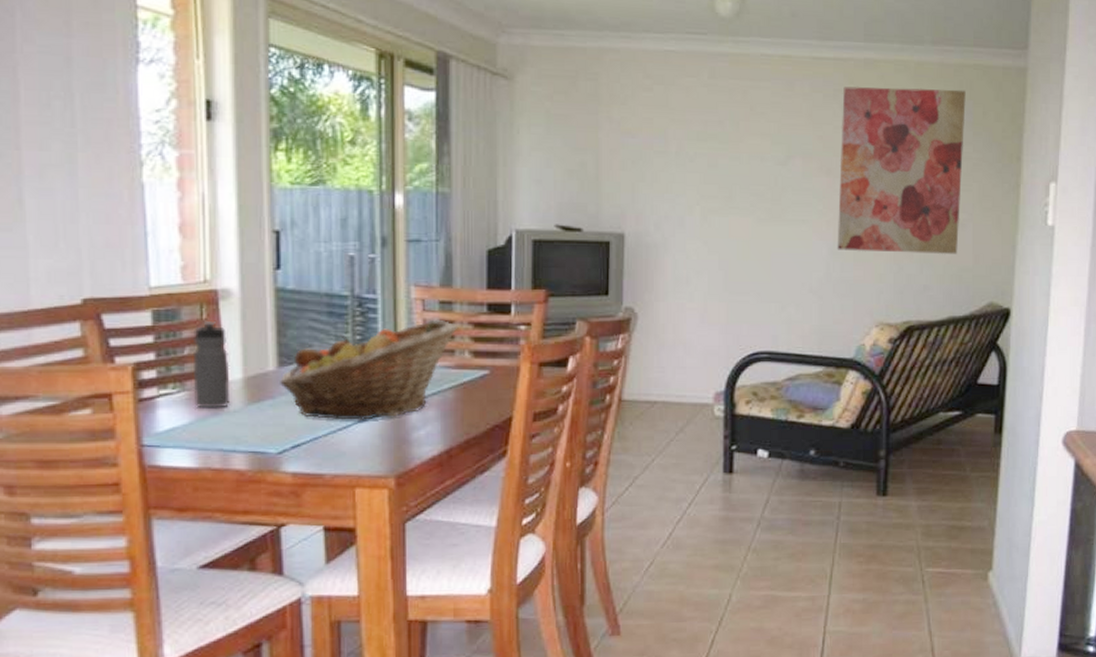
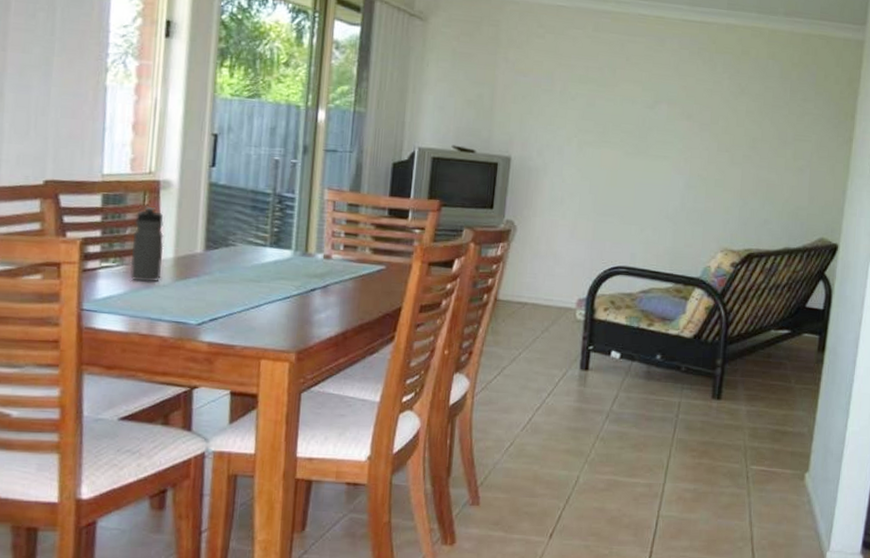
fruit basket: present [280,319,459,422] -> none [205,218,362,302]
wall art: present [837,86,966,254] -> none [692,46,811,195]

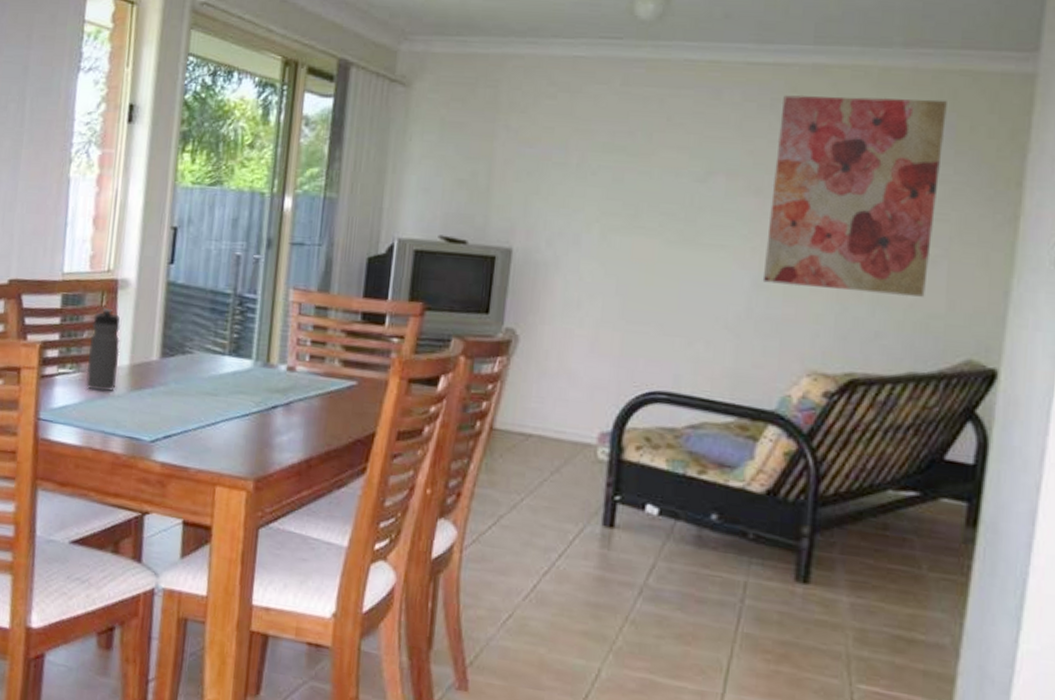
wall art: none [692,46,811,195] -> present [762,95,947,297]

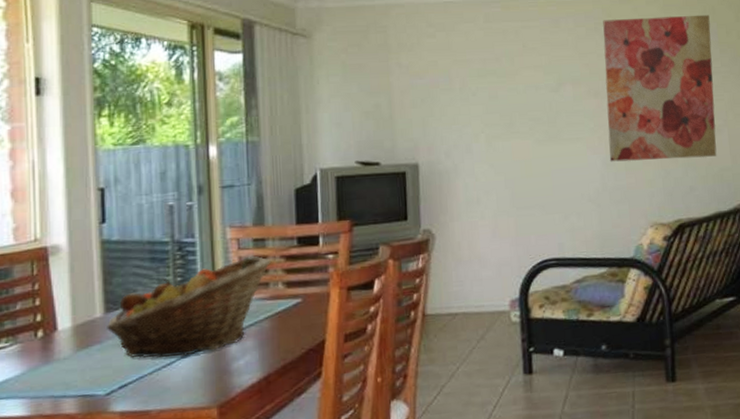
water bottle: present [86,307,121,392] -> none [24,276,61,359]
fruit basket: none [160,324,331,420] -> present [107,256,272,358]

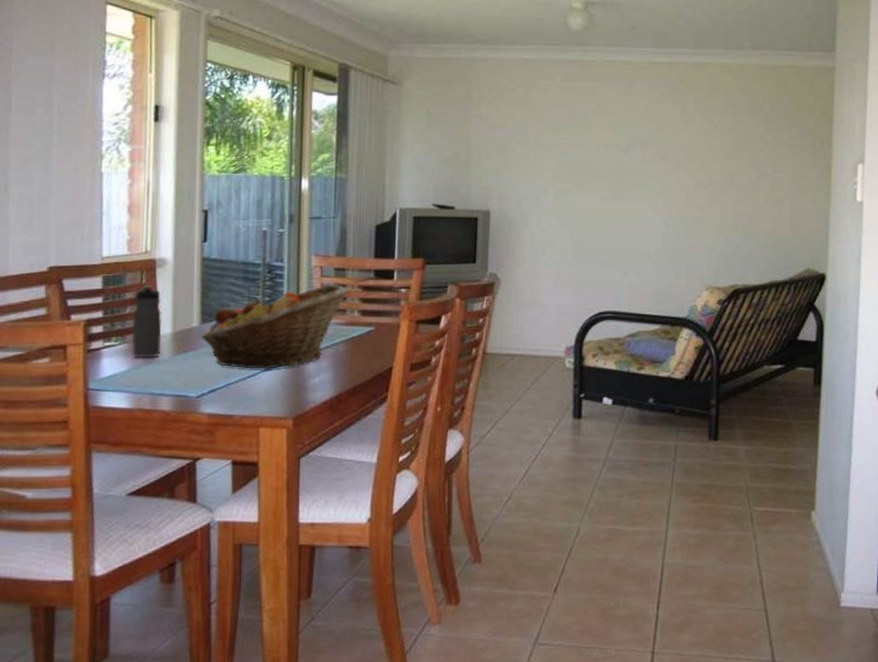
water bottle: none [24,276,61,359] -> present [131,284,162,358]
wall art: present [603,14,717,162] -> none [671,86,782,227]

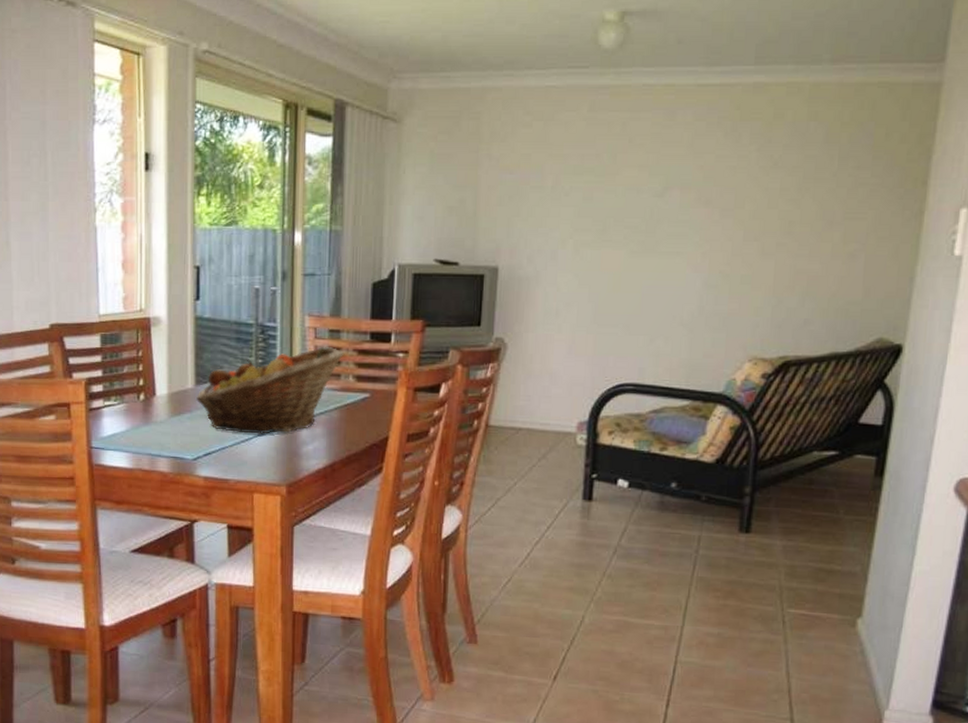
water bottle: present [131,284,162,358] -> none [129,343,158,419]

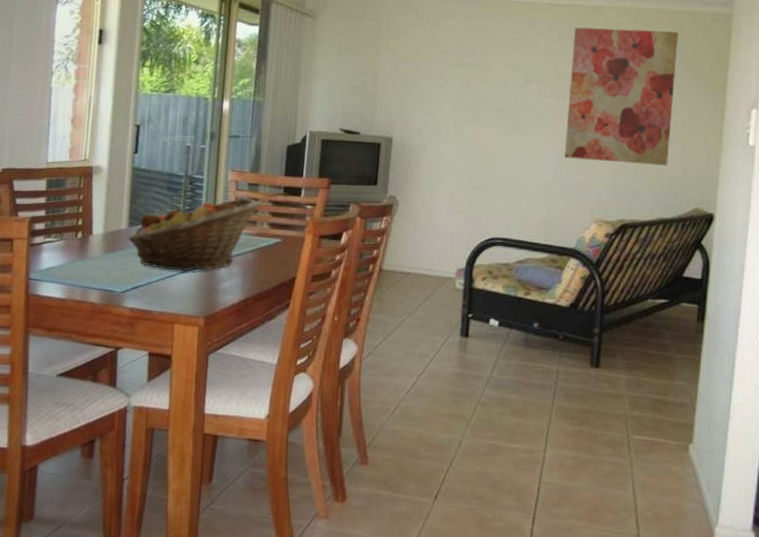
wall art: none [711,110,867,287] -> present [564,27,678,166]

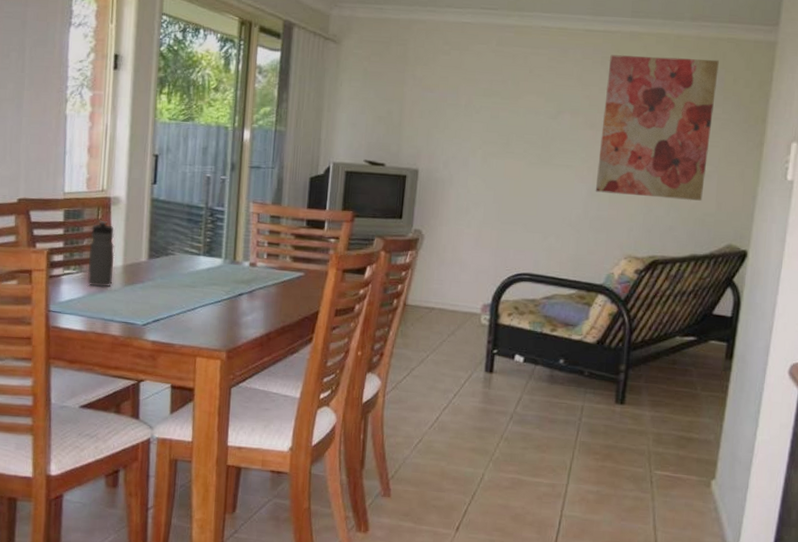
water bottle: none [68,188,96,255] -> present [87,220,115,288]
fruit basket: present [128,197,261,272] -> none [149,229,283,306]

